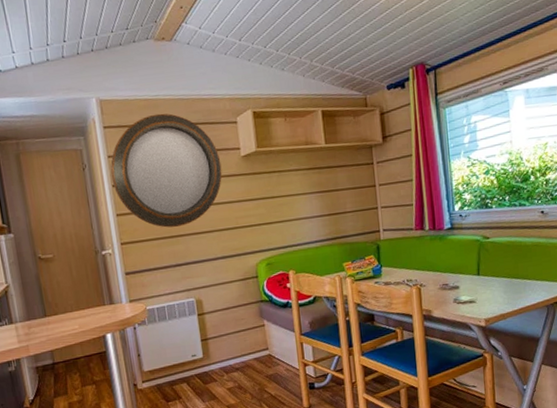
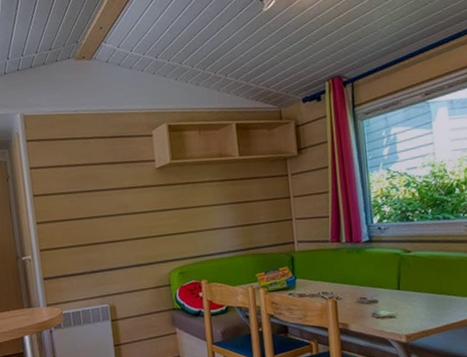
home mirror: present [110,113,223,228] -> none [32,127,138,236]

